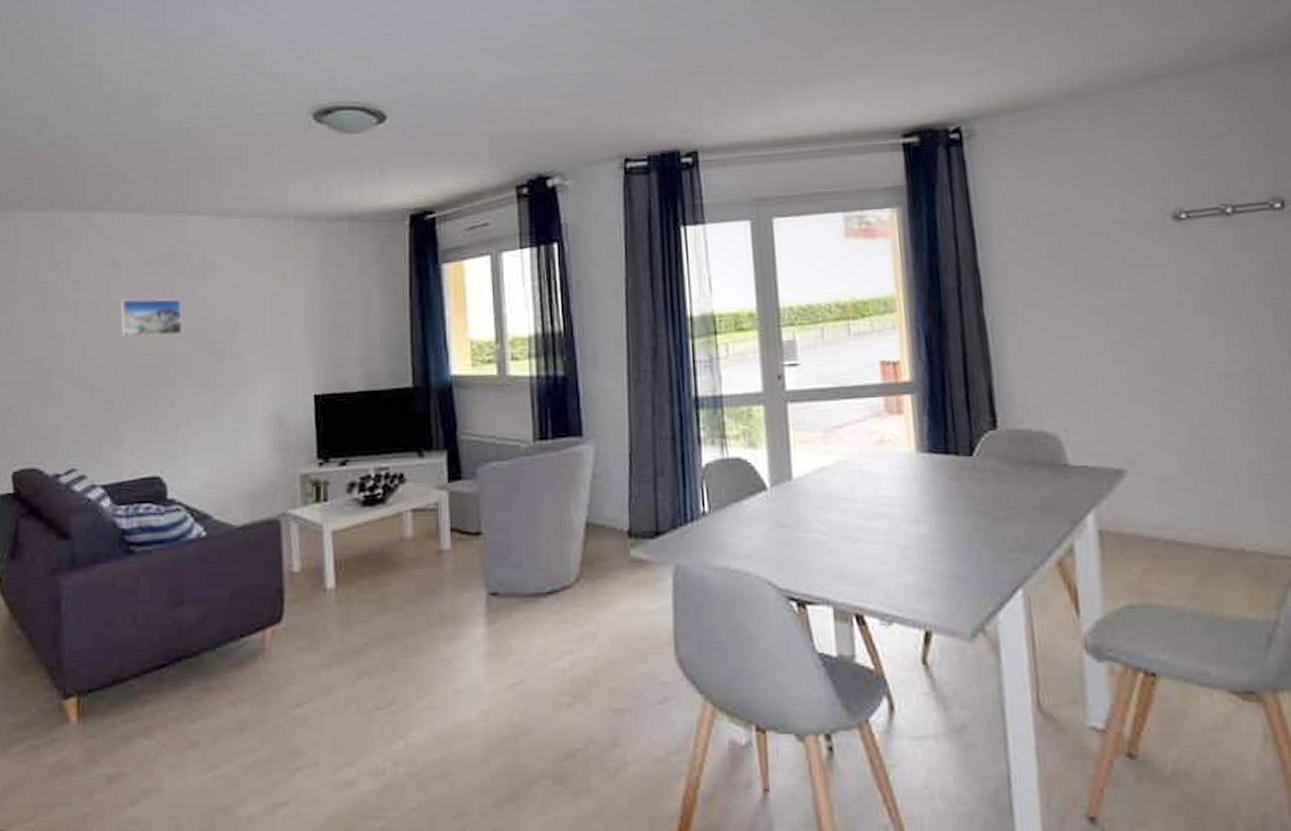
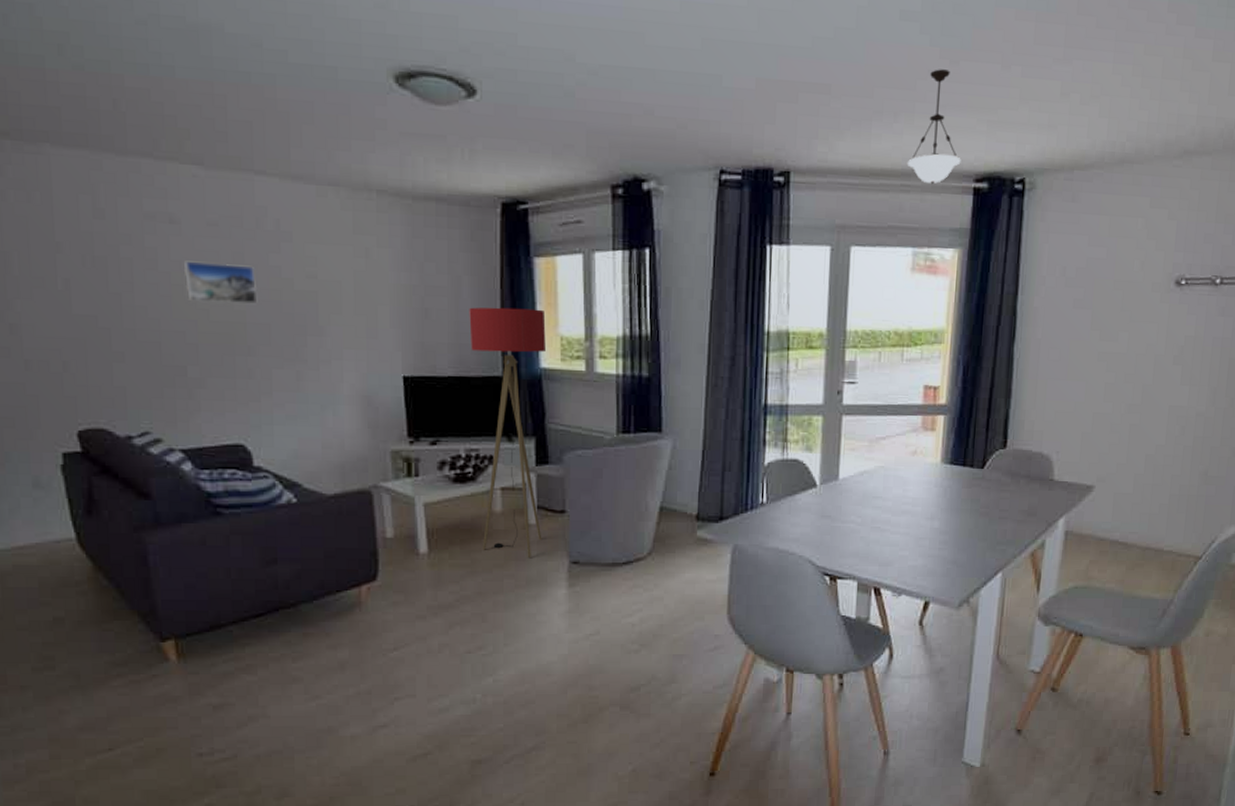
floor lamp: none [379,315,457,591] -> present [469,307,546,559]
pendant light: none [823,34,884,146] -> present [907,69,961,185]

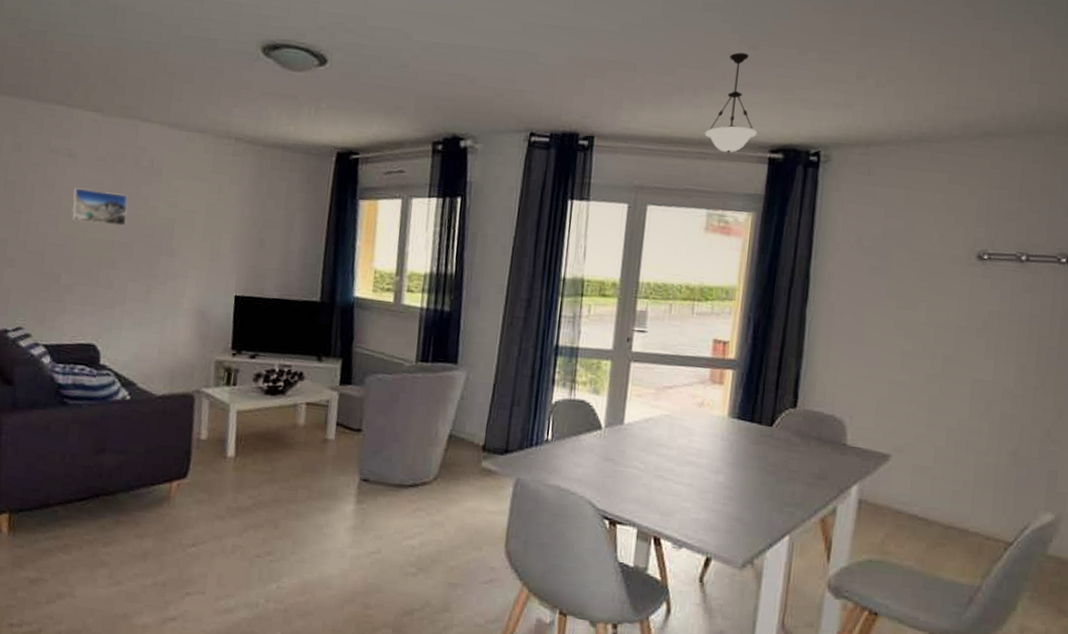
floor lamp: present [469,307,546,559] -> none [283,239,363,472]

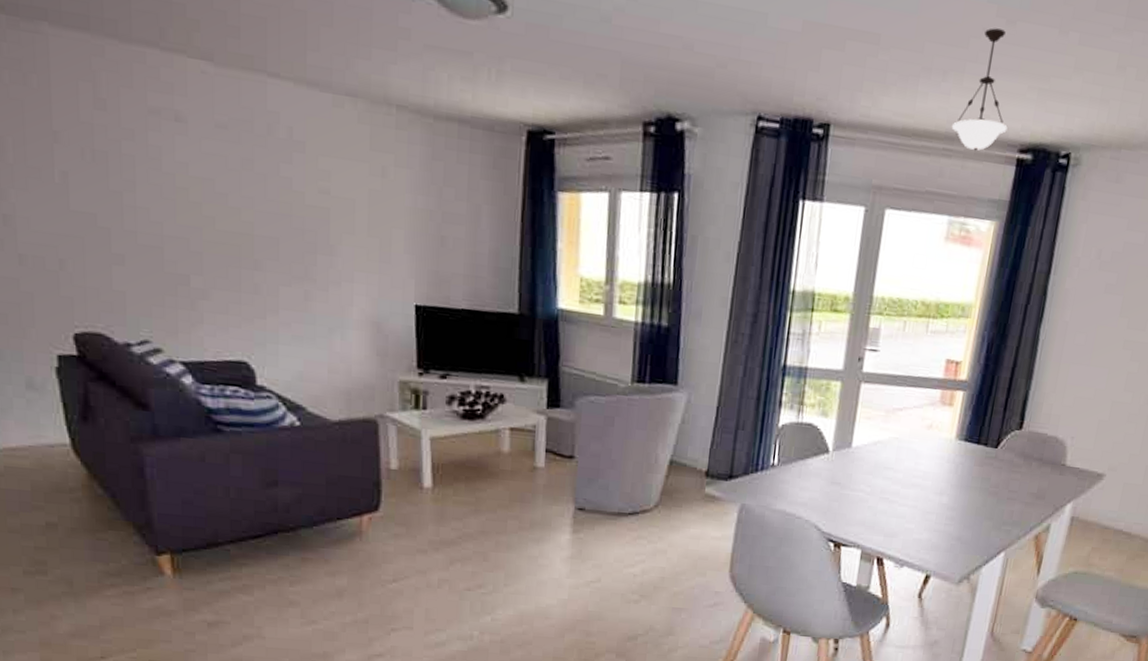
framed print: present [71,187,129,226] -> none [190,163,267,216]

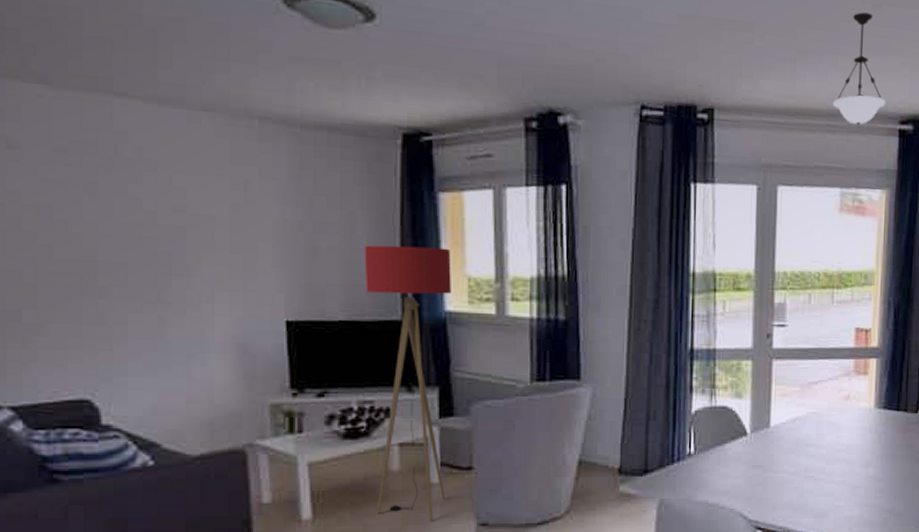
floor lamp: none [487,239,566,502] -> present [364,245,451,522]

